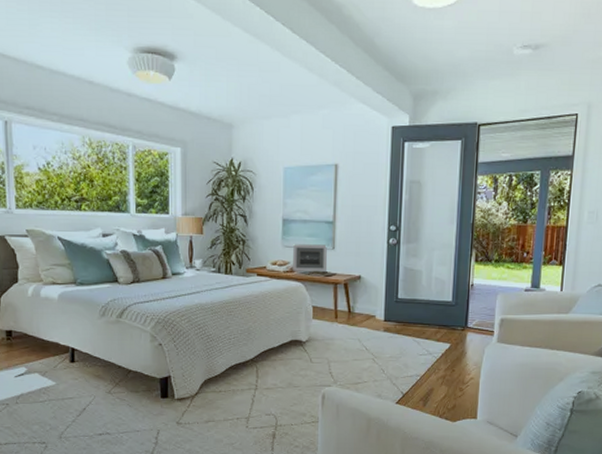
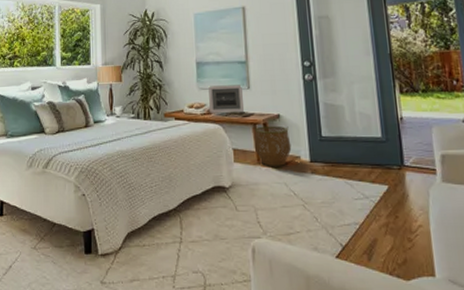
basket: none [333,286,369,324] -> present [254,125,292,166]

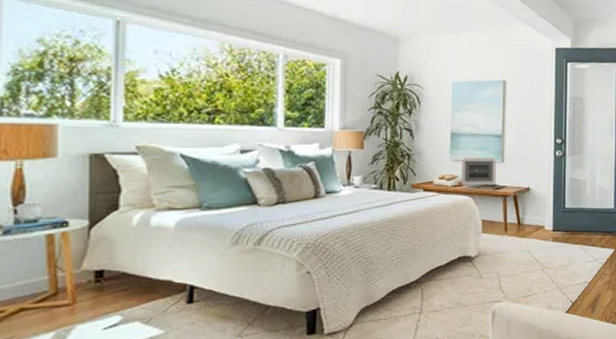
basket: present [254,125,292,166] -> none [503,198,538,236]

